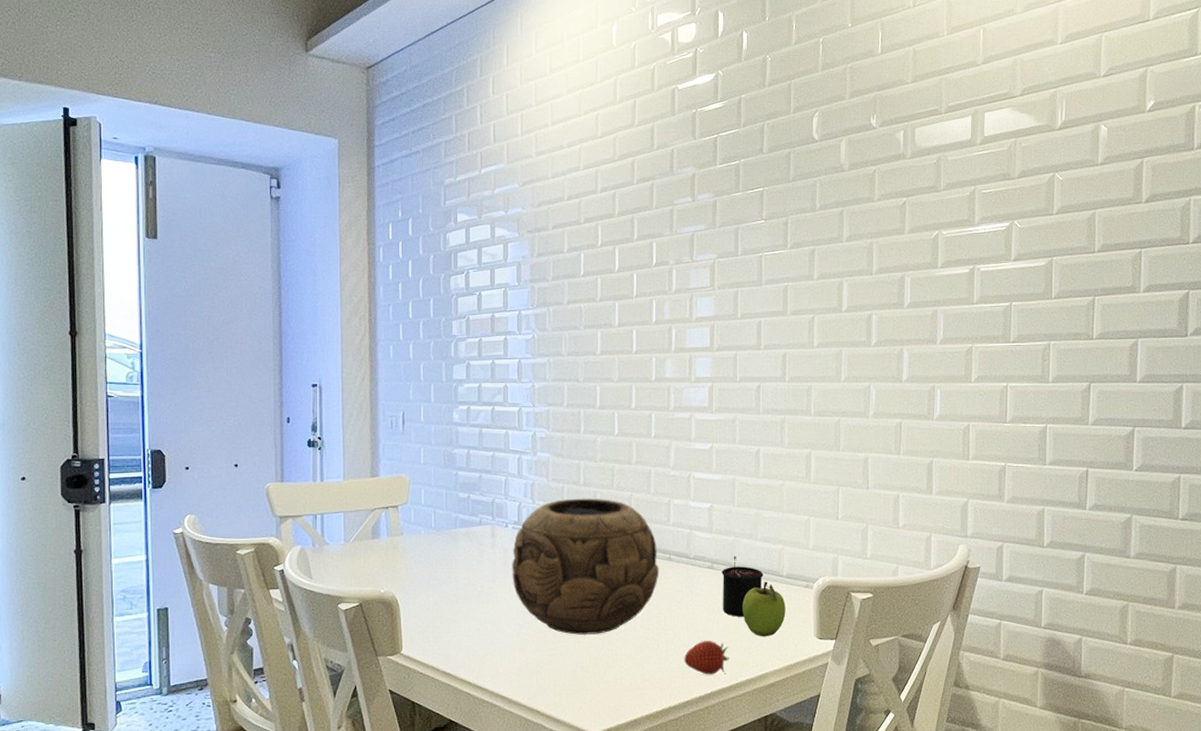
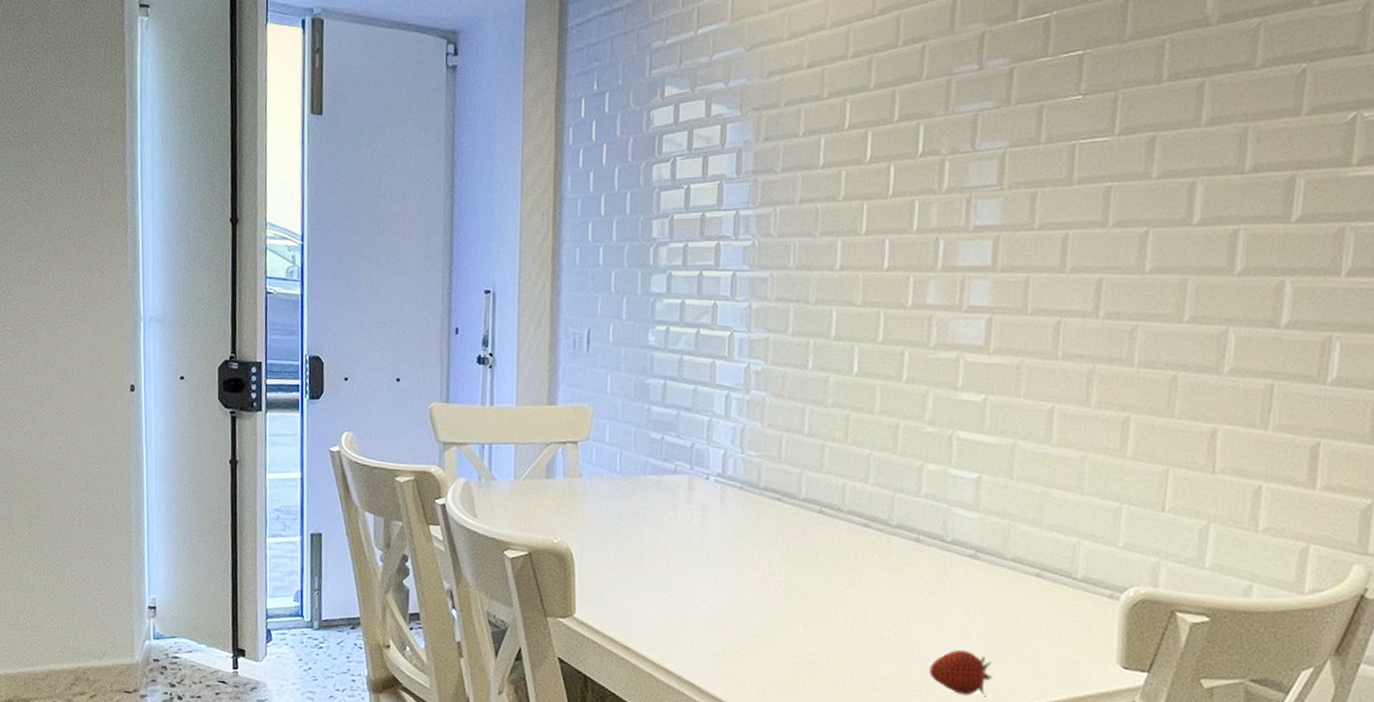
decorative bowl: present [512,498,659,635] -> none [711,451,903,625]
candle: present [721,556,764,618] -> none [987,545,1049,627]
fruit: present [742,581,786,637] -> none [1015,583,1078,656]

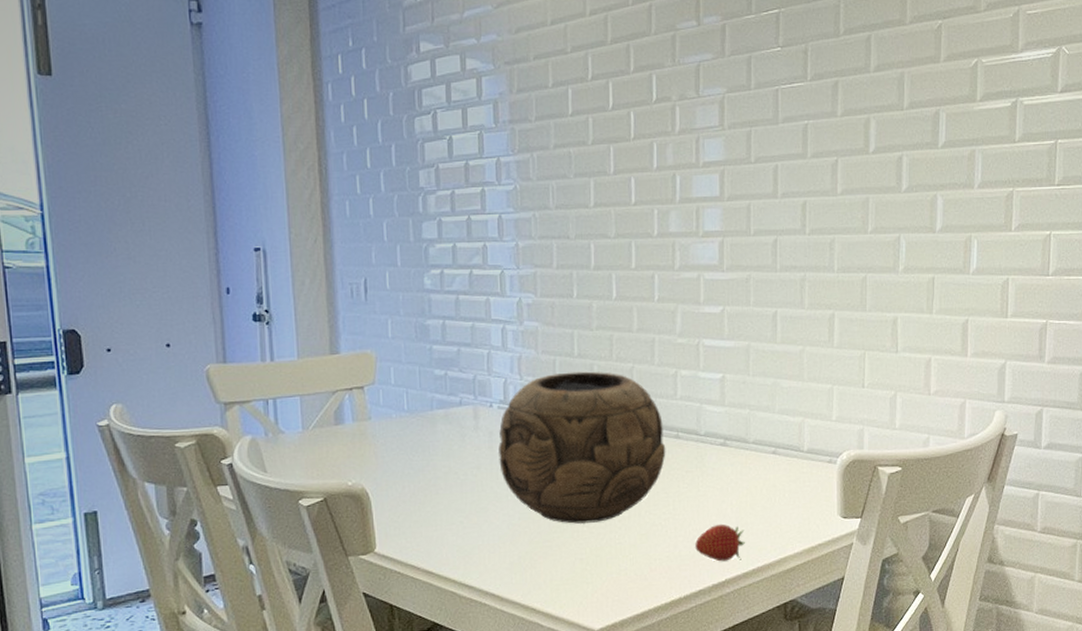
decorative bowl: none [711,451,903,625] -> present [499,371,666,524]

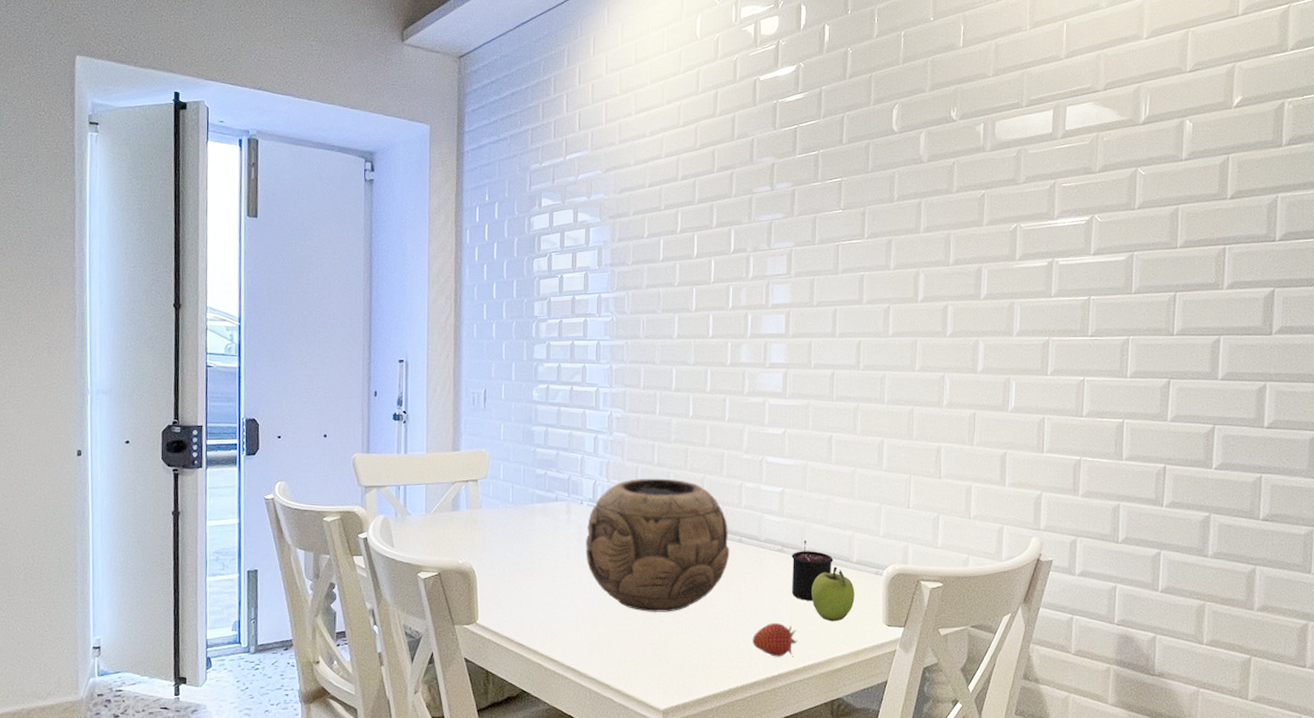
candle: none [735,431,782,498] -> present [791,541,834,602]
fruit: none [759,457,807,519] -> present [811,566,855,622]

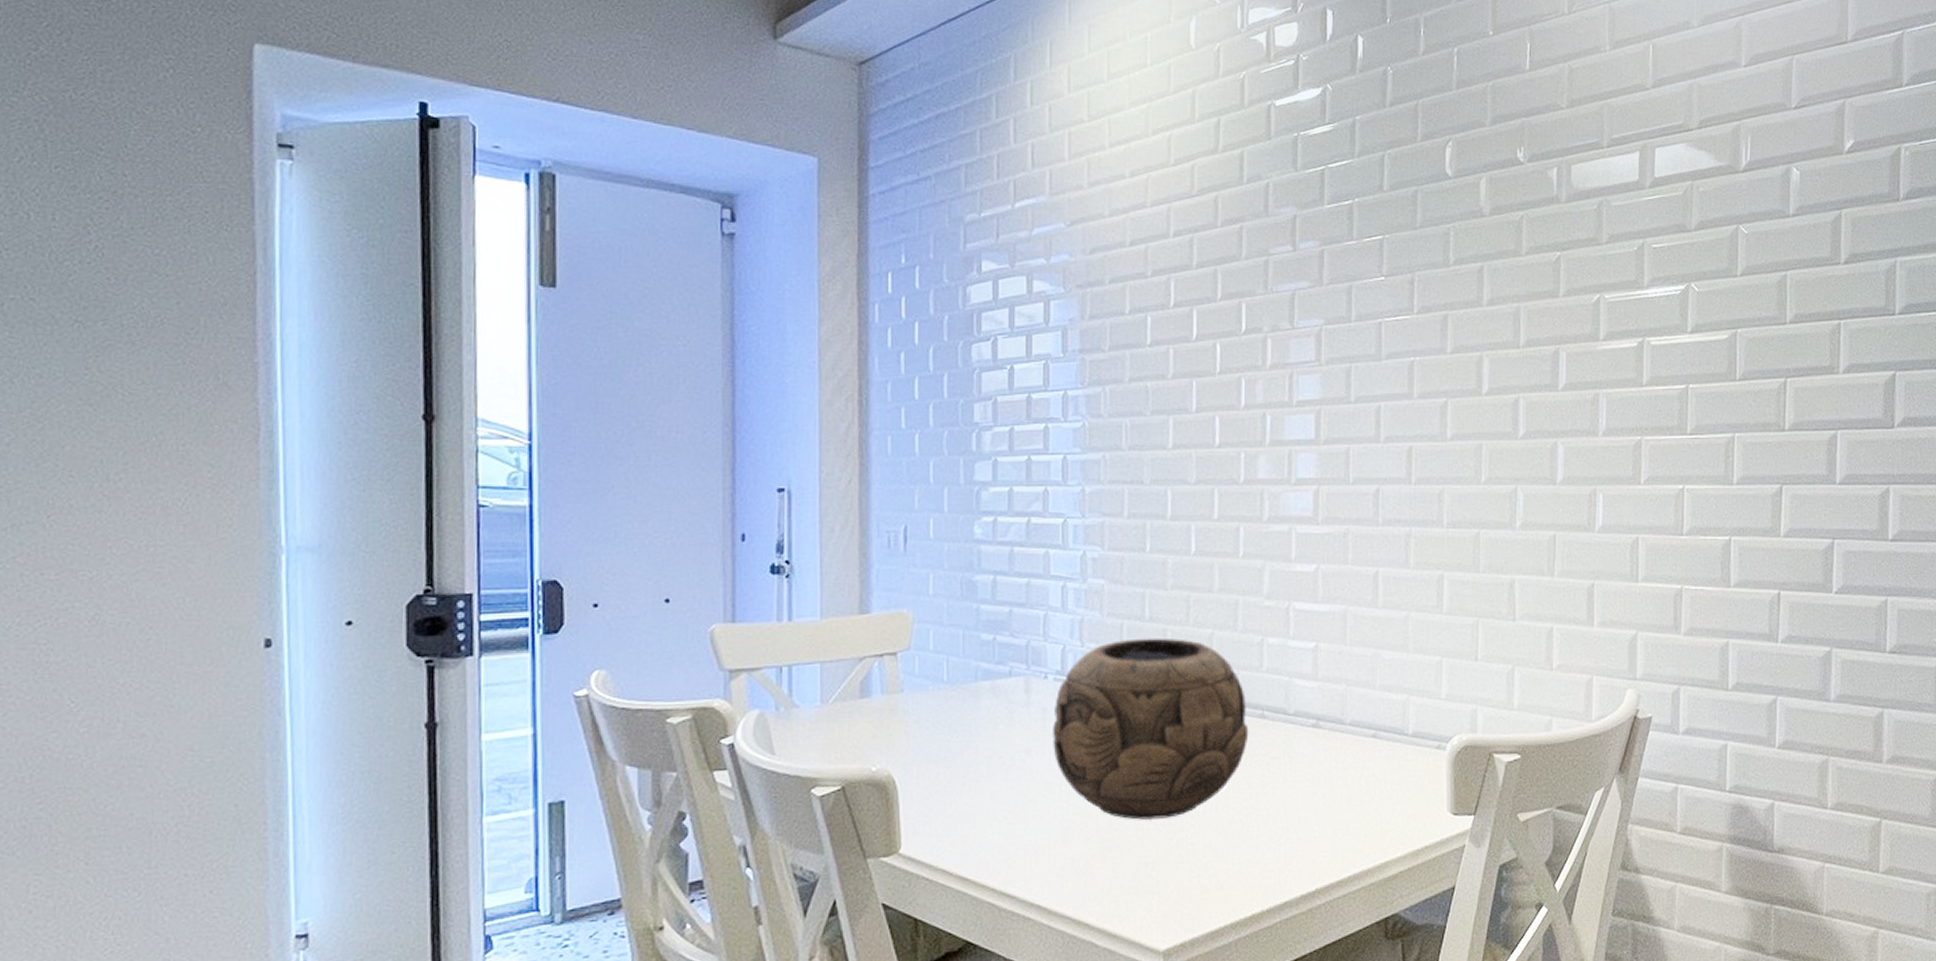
fruit: present [752,622,797,657] -> none [1281,821,1339,867]
candle: present [791,541,834,602] -> none [1329,710,1384,791]
fruit: present [811,566,855,622] -> none [1356,742,1412,815]

